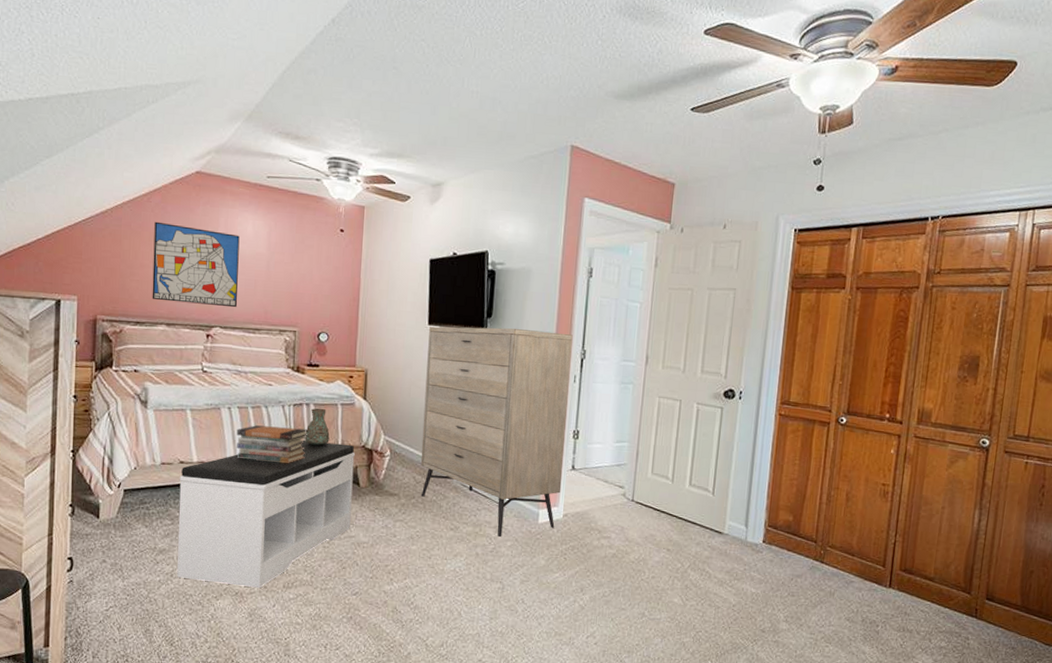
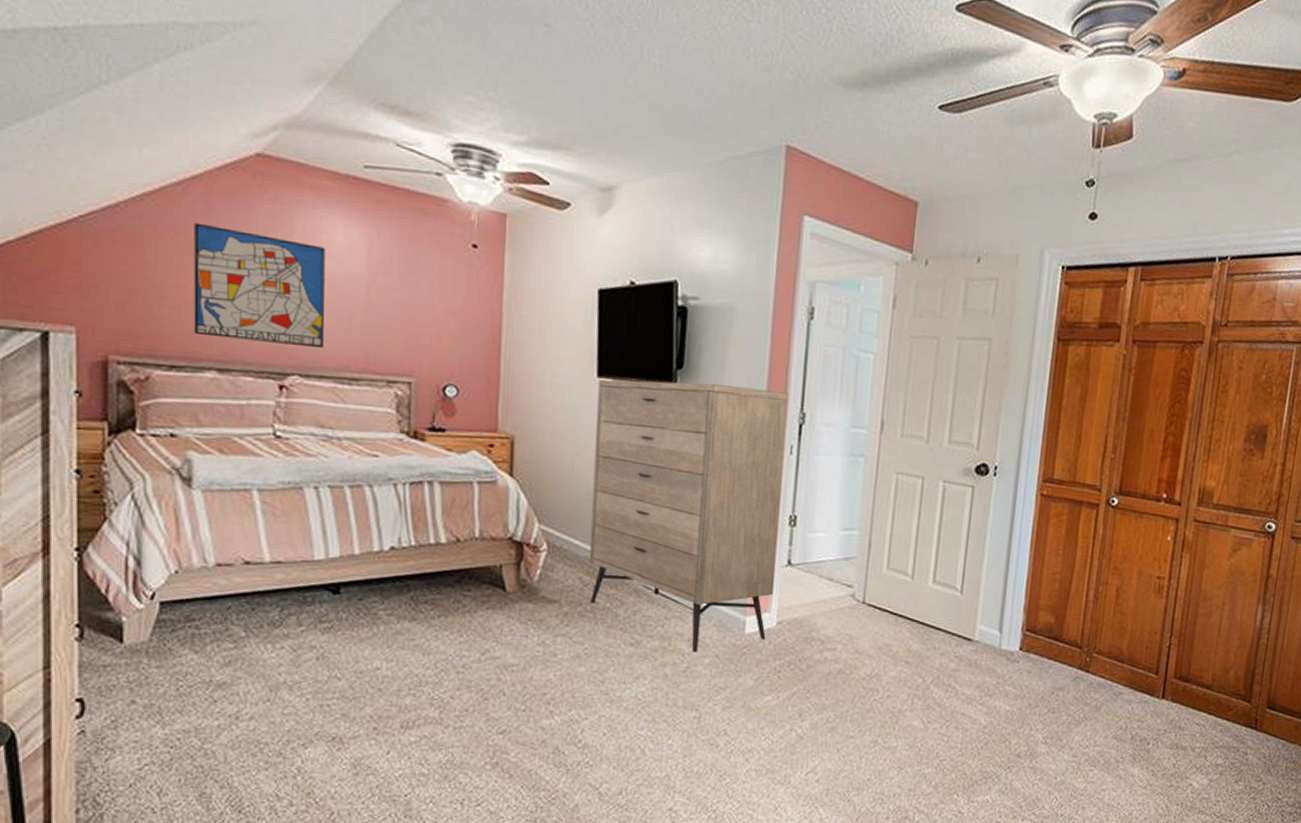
bench: present [177,440,355,589] -> none [244,531,498,731]
book stack: present [236,425,309,464] -> none [327,511,432,563]
decorative vase: present [305,408,330,446] -> none [427,487,463,538]

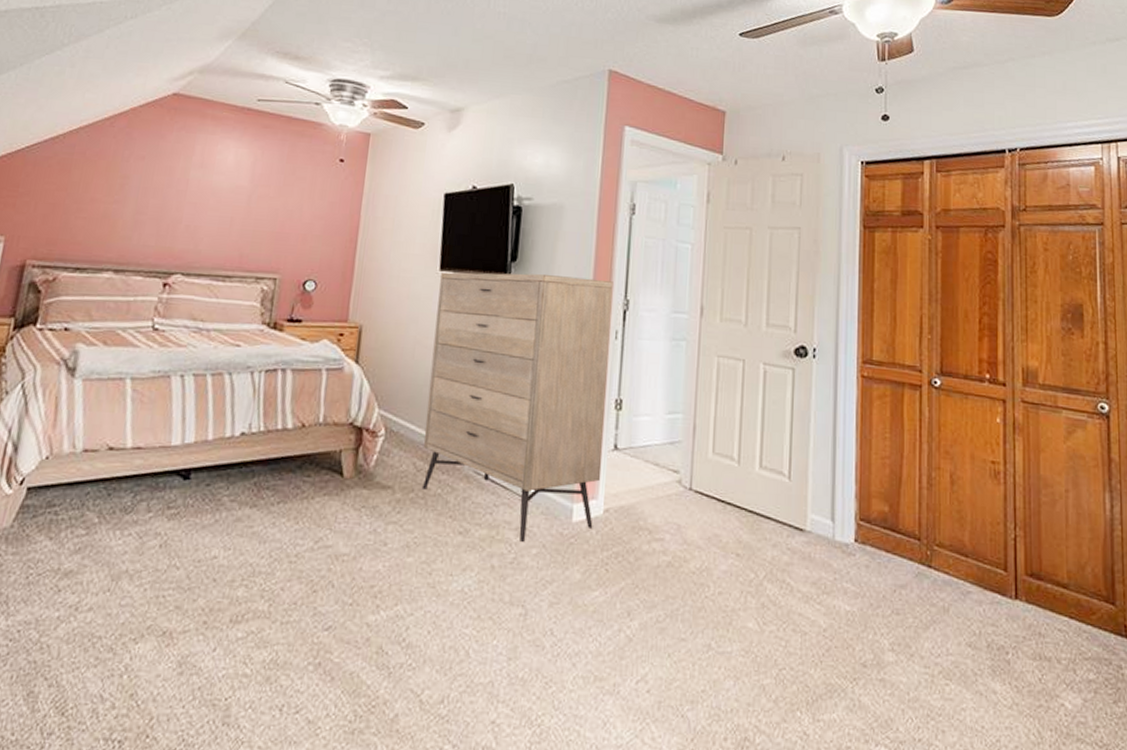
wall art: present [193,222,325,349] -> none [99,149,218,251]

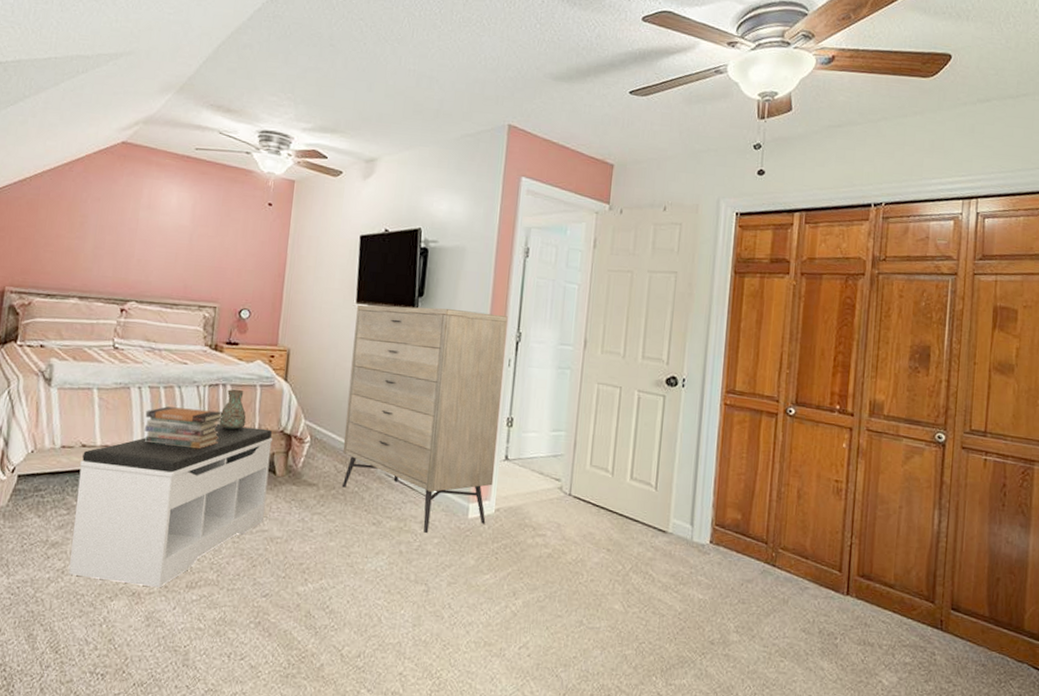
bench: none [84,417,340,625] -> present [69,424,272,588]
book stack: none [185,397,282,449] -> present [144,406,223,449]
decorative vase: none [276,374,309,423] -> present [219,389,246,430]

